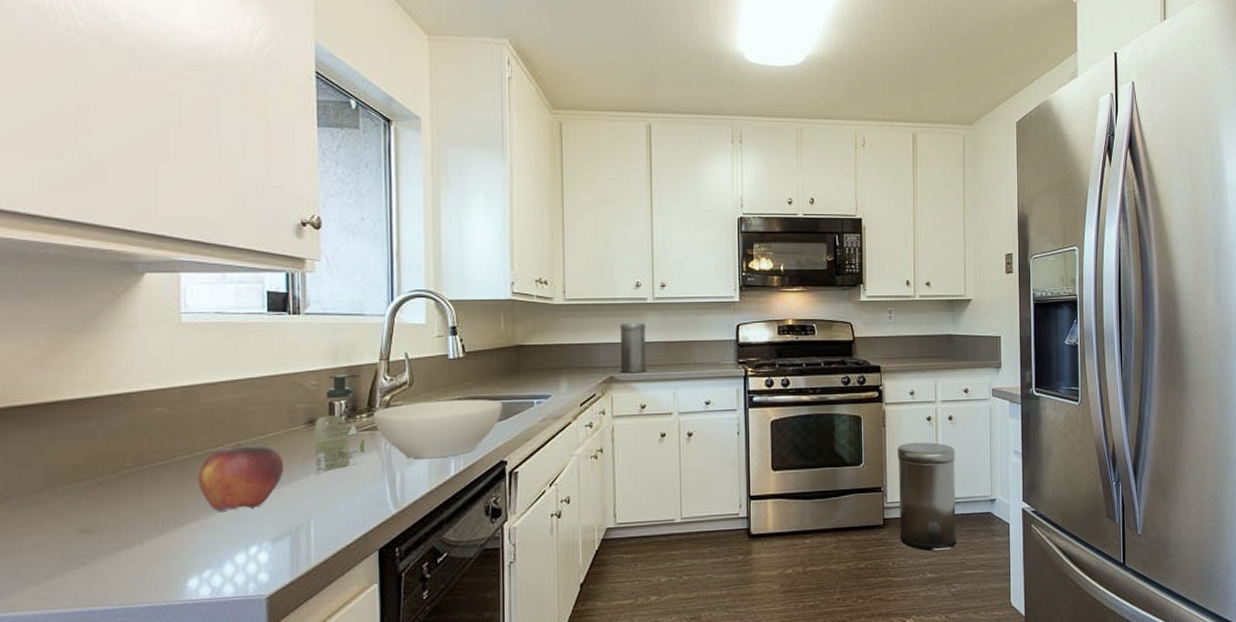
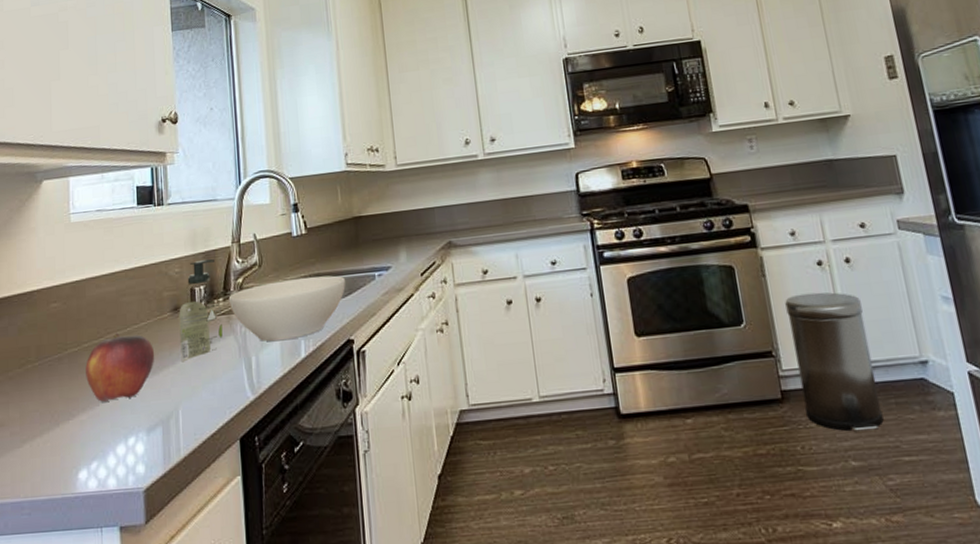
canister: present [619,324,646,374] -> none [453,182,484,238]

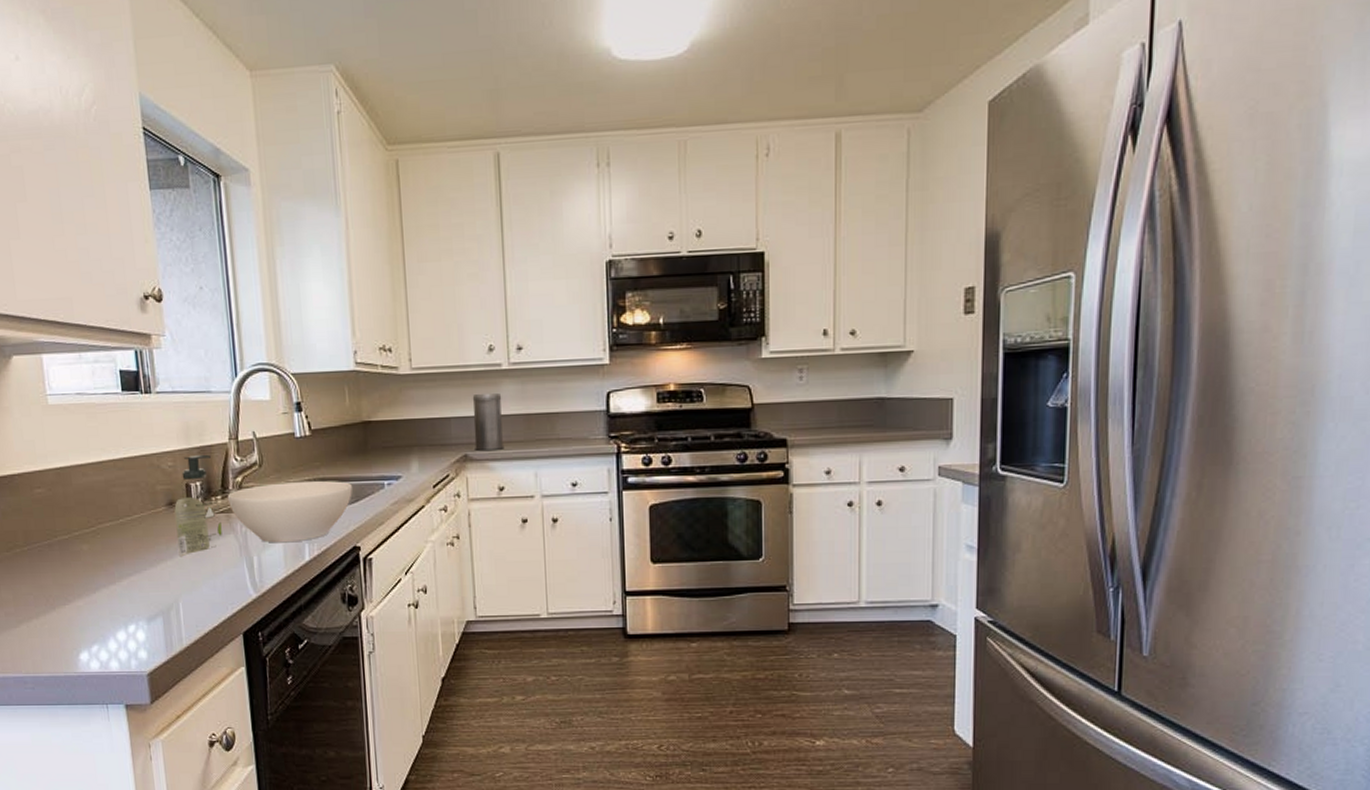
fruit: present [86,332,155,402] -> none [78,523,151,590]
canister: none [453,182,484,238] -> present [472,394,503,452]
pedal bin: present [785,292,884,432] -> none [808,532,884,664]

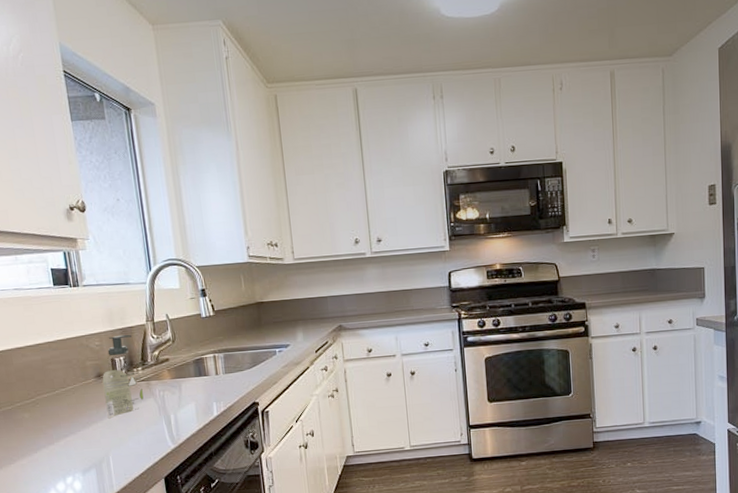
bowl: present [227,480,352,543] -> none [146,350,250,403]
canister: present [472,394,503,452] -> none [343,276,370,322]

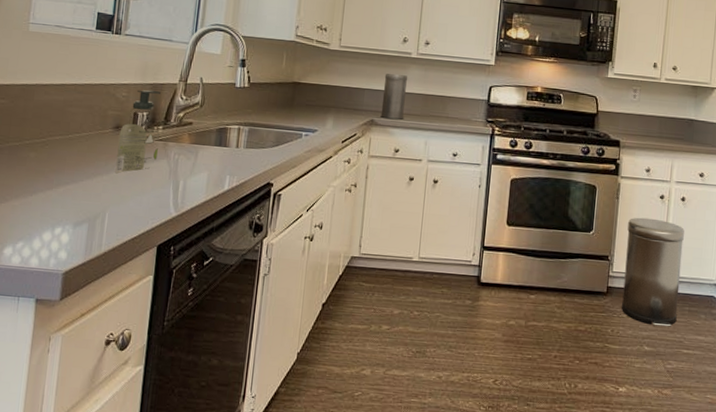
canister: none [343,276,370,322] -> present [380,74,408,120]
pedal bin: none [604,371,663,470] -> present [622,217,684,327]

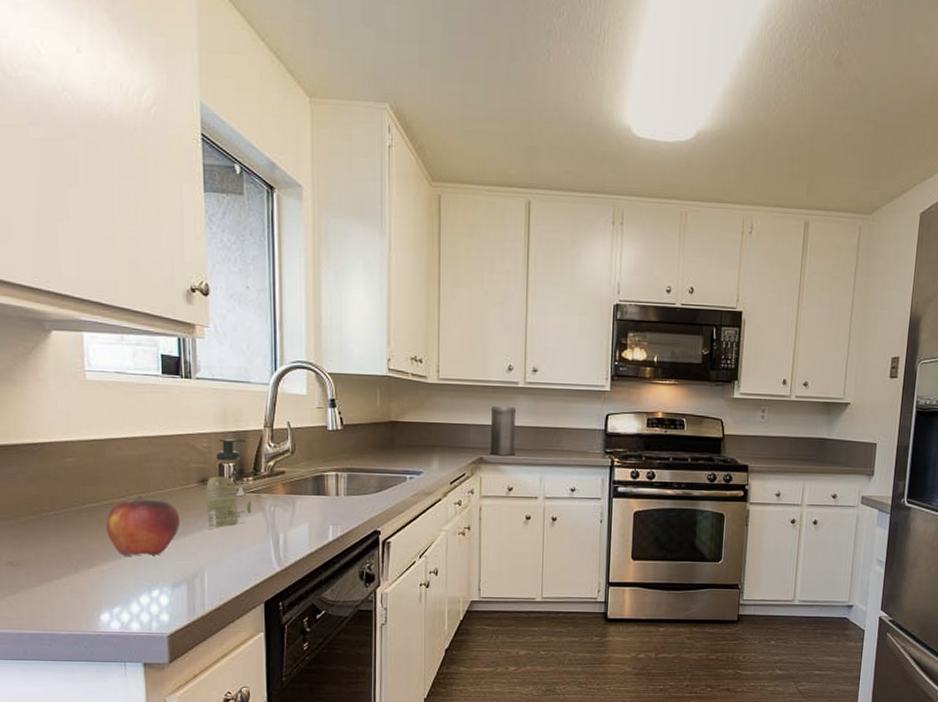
fruit: none [23,137,92,195] -> present [106,495,181,556]
pedal bin: present [622,217,684,327] -> none [753,543,816,650]

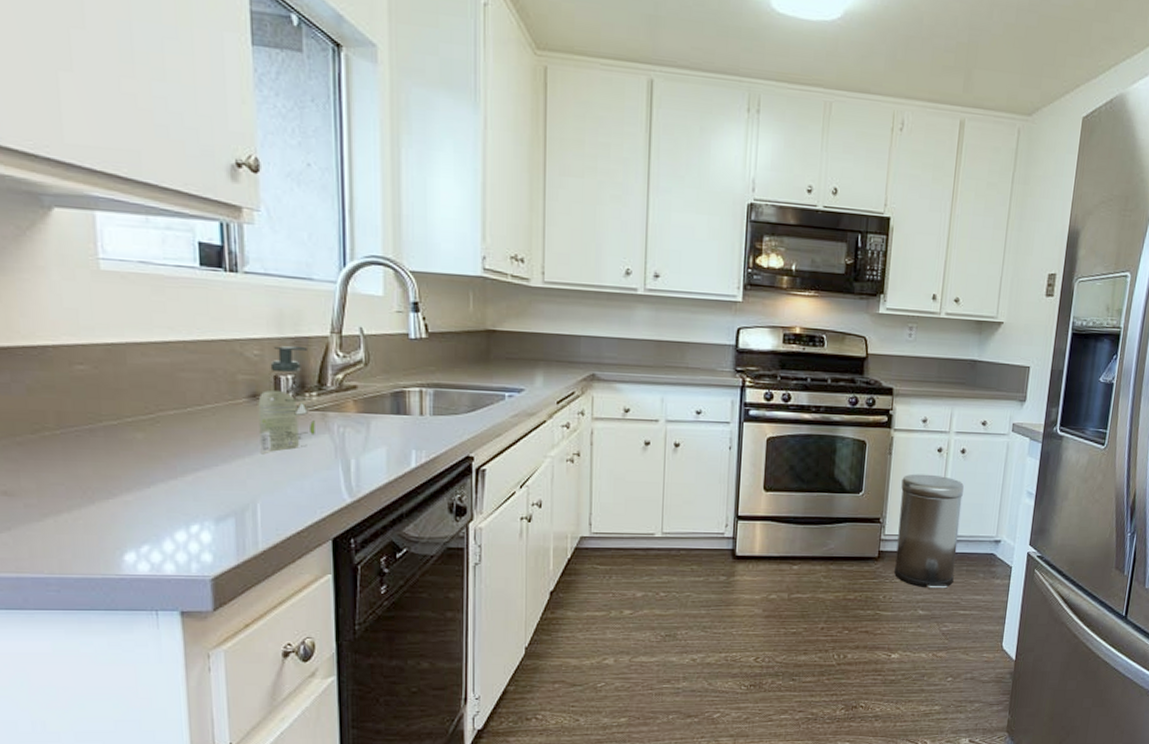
fruit: present [106,495,181,556] -> none [129,411,226,485]
canister: present [490,407,517,457] -> none [603,316,635,373]
pedal bin: none [753,543,816,650] -> present [894,474,964,589]

